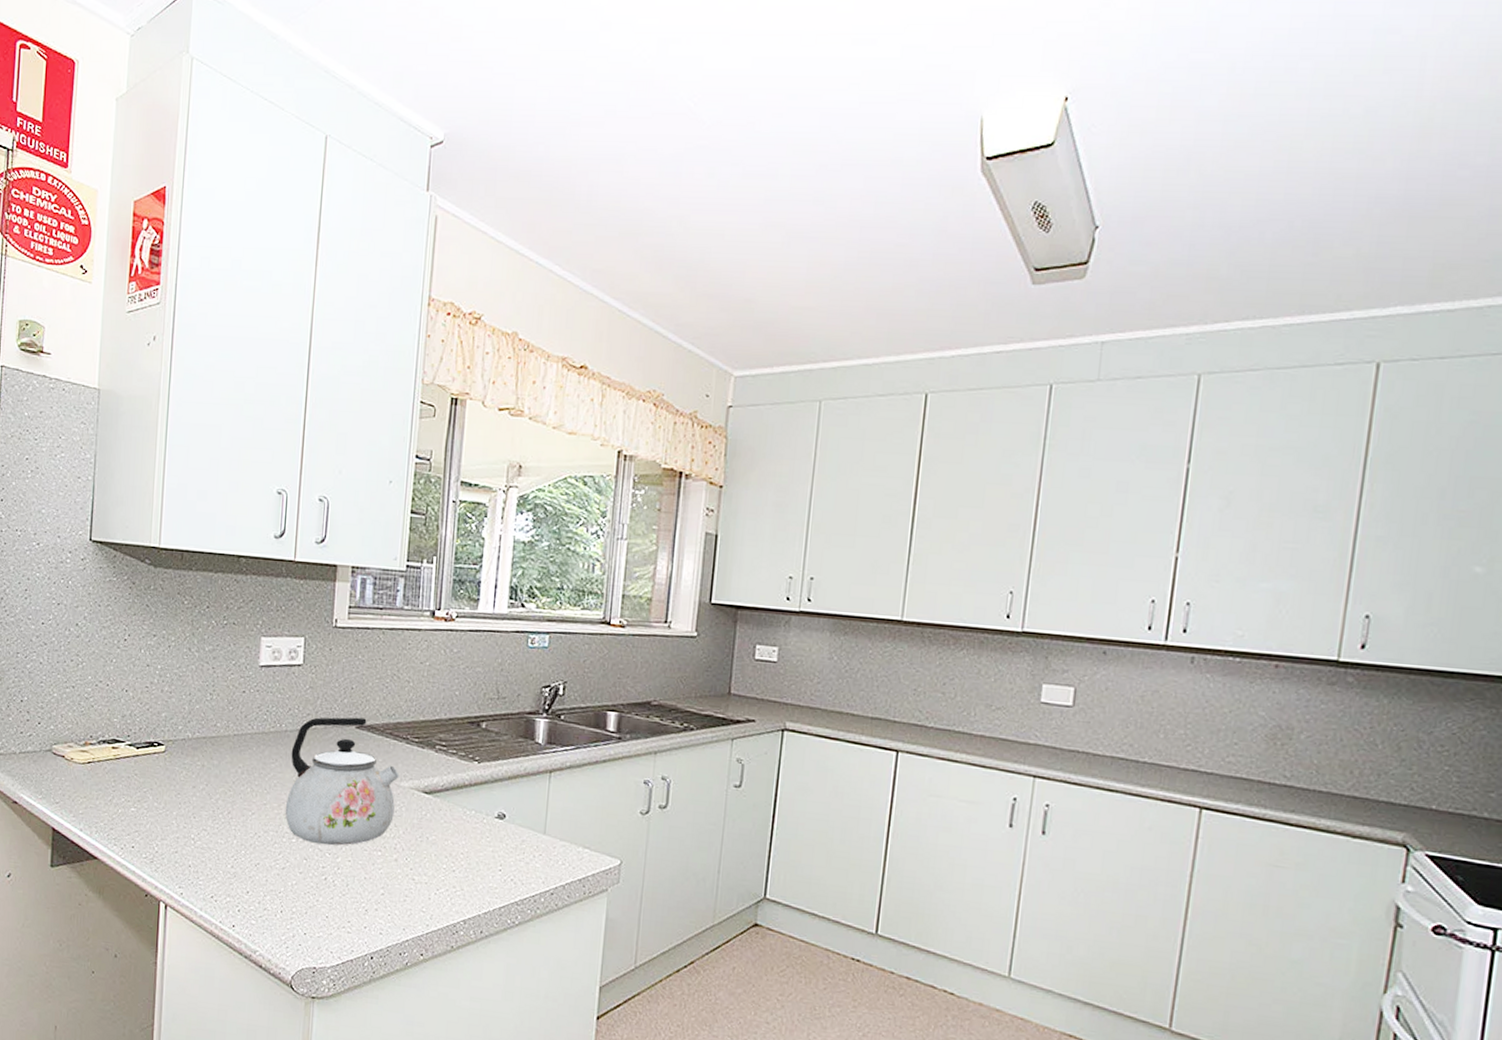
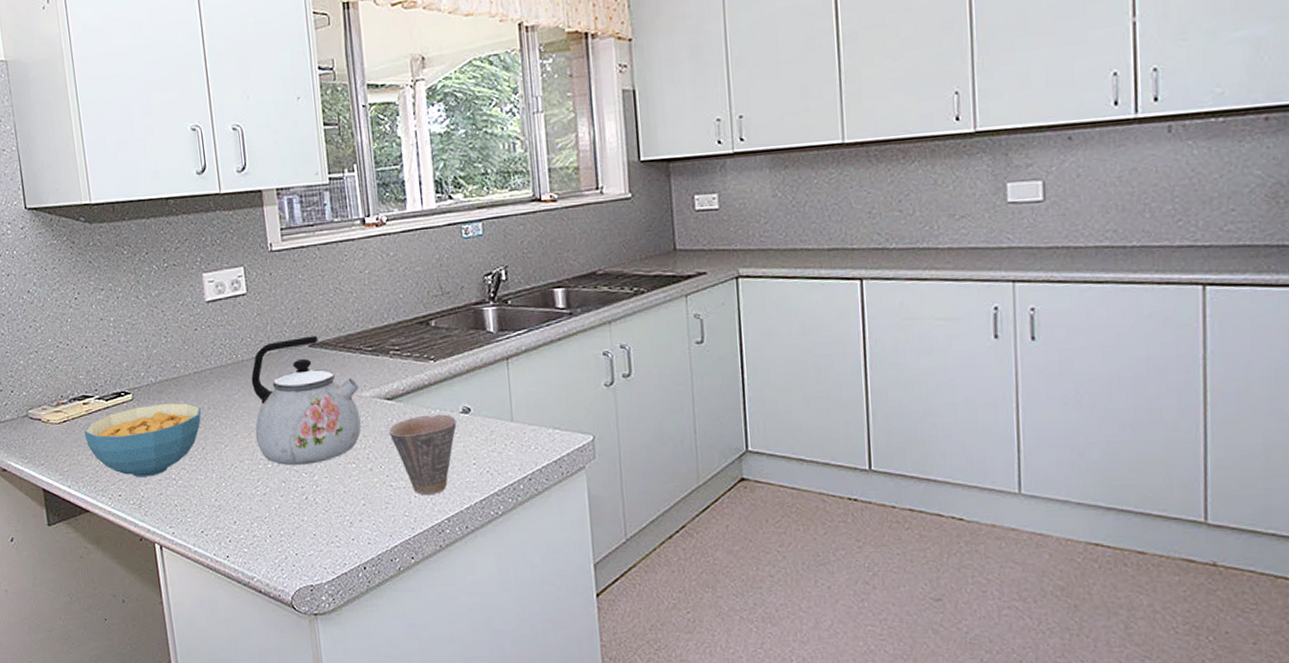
cereal bowl: none [107,760,234,833] -> present [84,403,202,477]
cup: none [420,814,490,895] -> present [388,414,457,496]

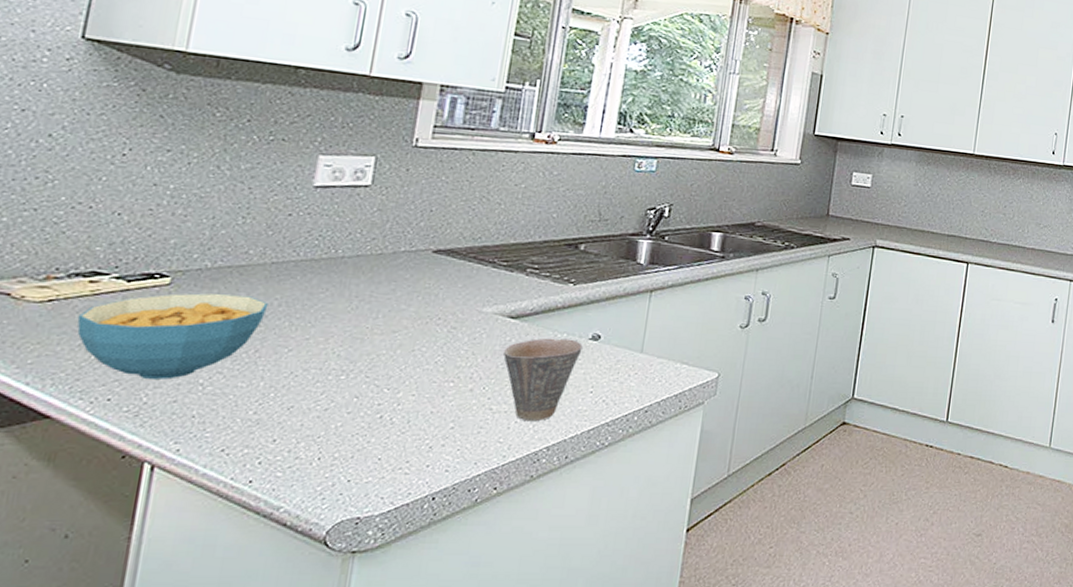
kettle: present [251,336,361,466] -> none [333,241,482,380]

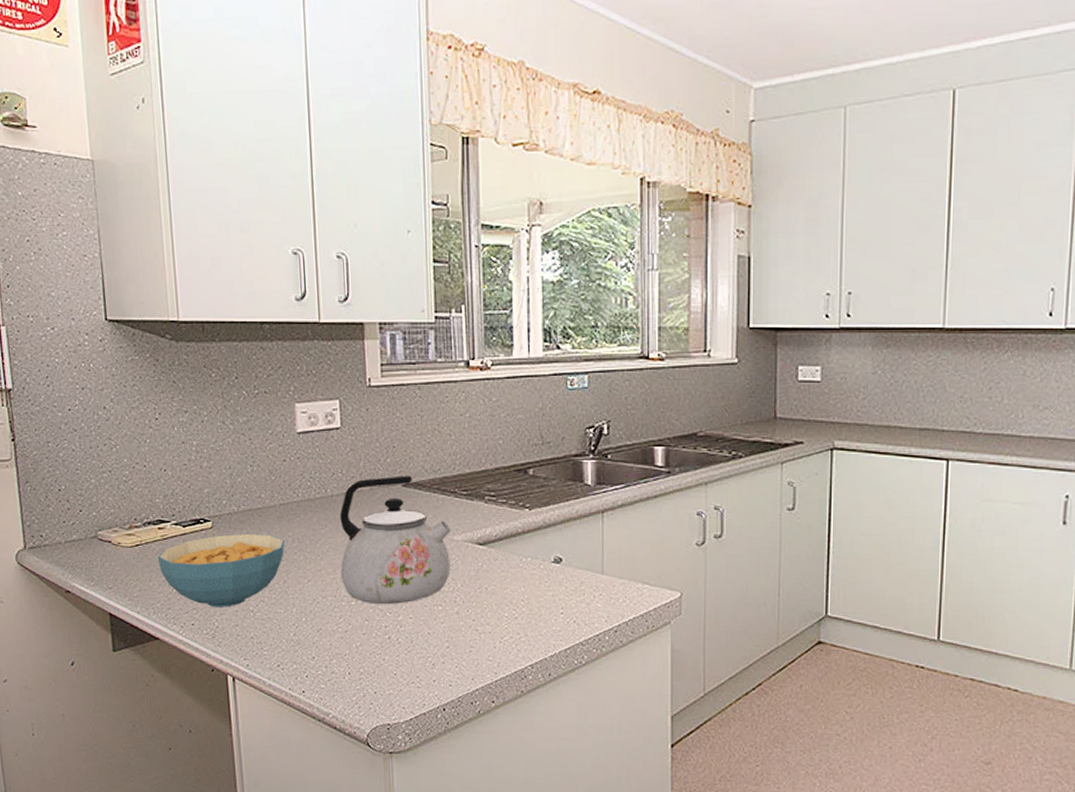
kettle: none [333,241,482,380] -> present [339,475,451,605]
cup: present [503,338,583,422] -> none [477,562,547,642]

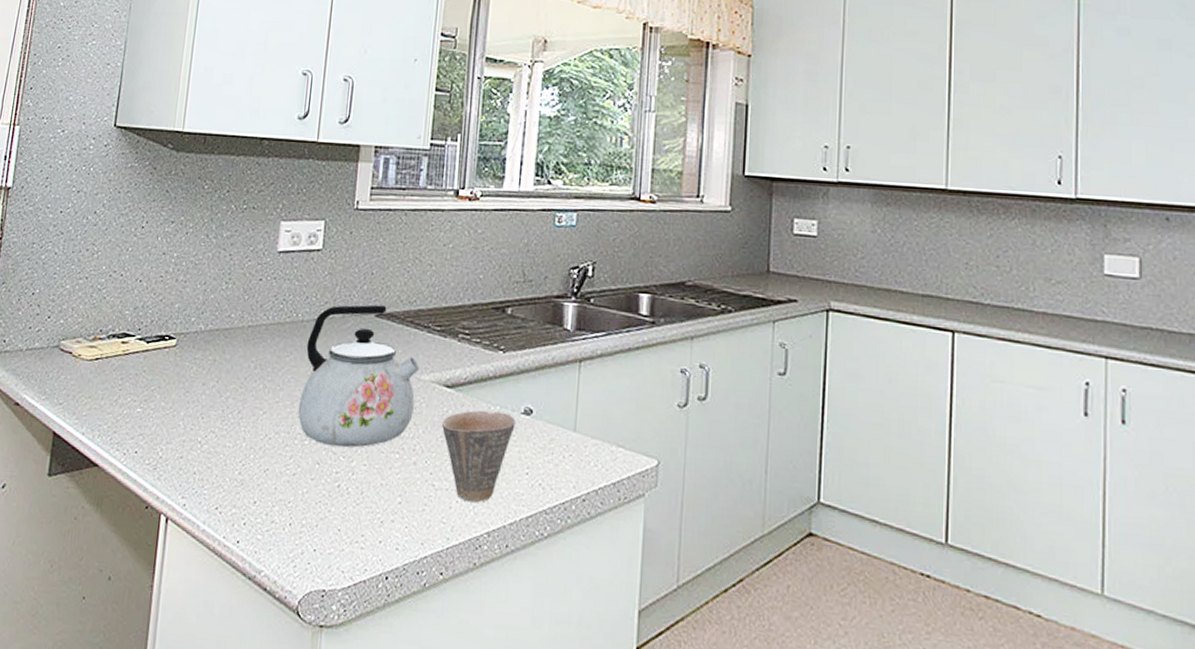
cereal bowl: present [157,533,285,607] -> none [114,354,247,436]
cup: none [477,562,547,642] -> present [441,410,516,503]

